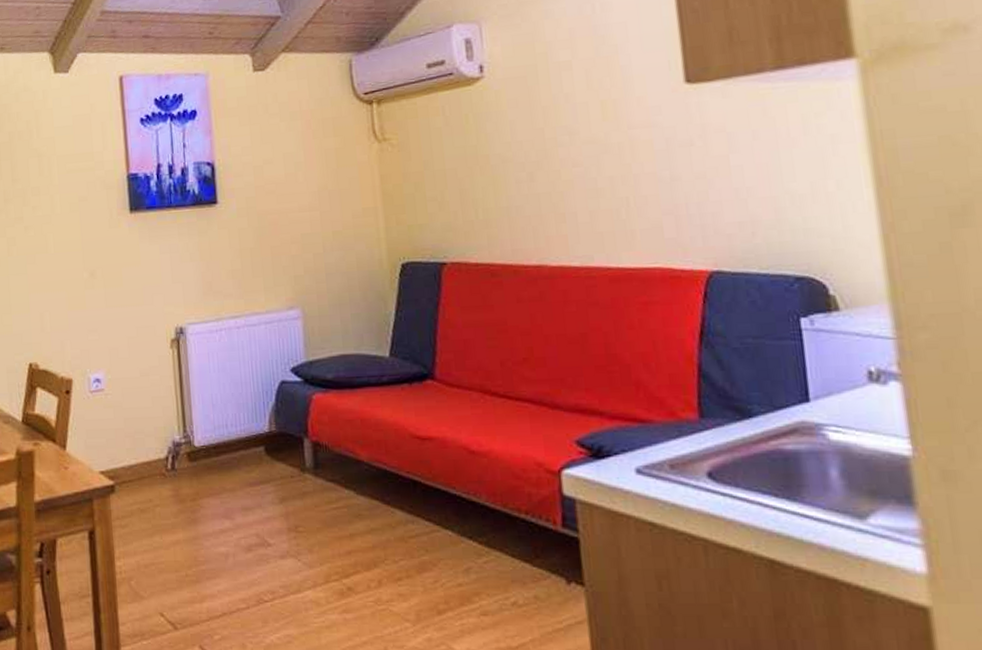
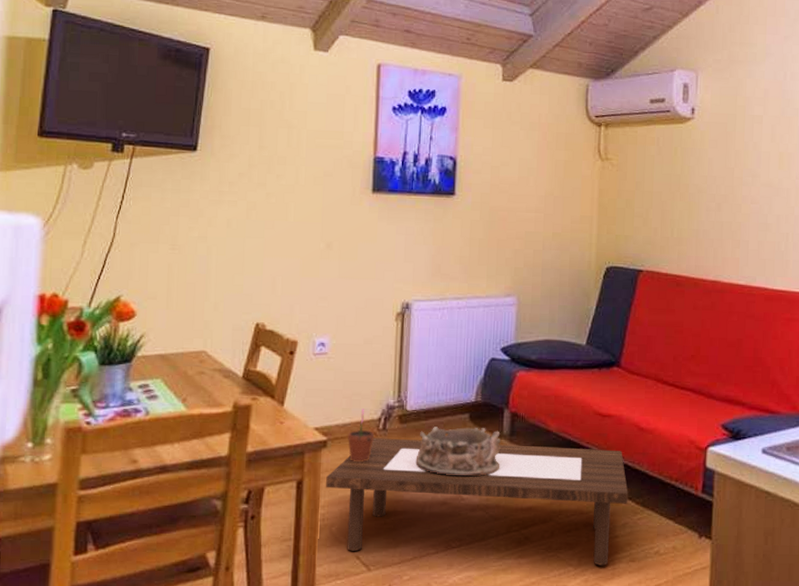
coffee table: none [118,478,469,621] -> present [326,438,628,566]
flowerpot: none [134,447,163,506] -> present [347,409,374,462]
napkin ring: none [211,461,308,519] -> present [415,427,501,477]

